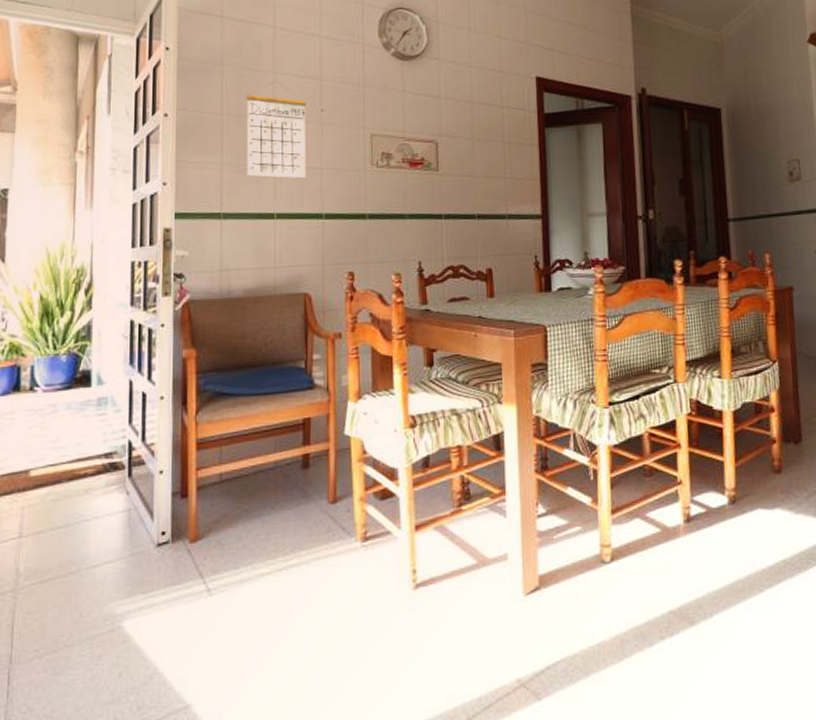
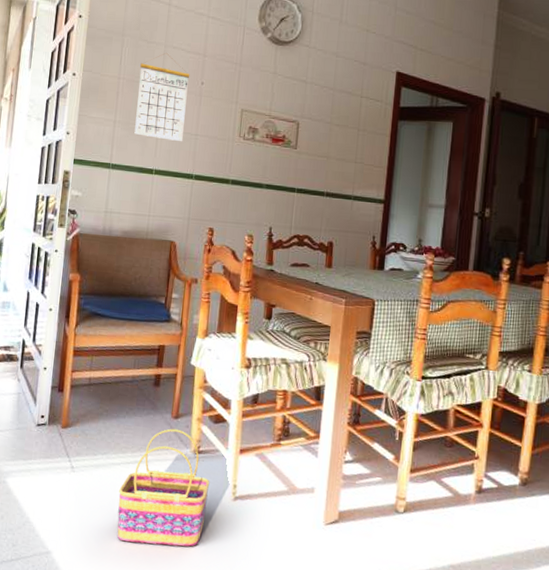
basket: none [272,516,384,671] -> present [117,428,210,547]

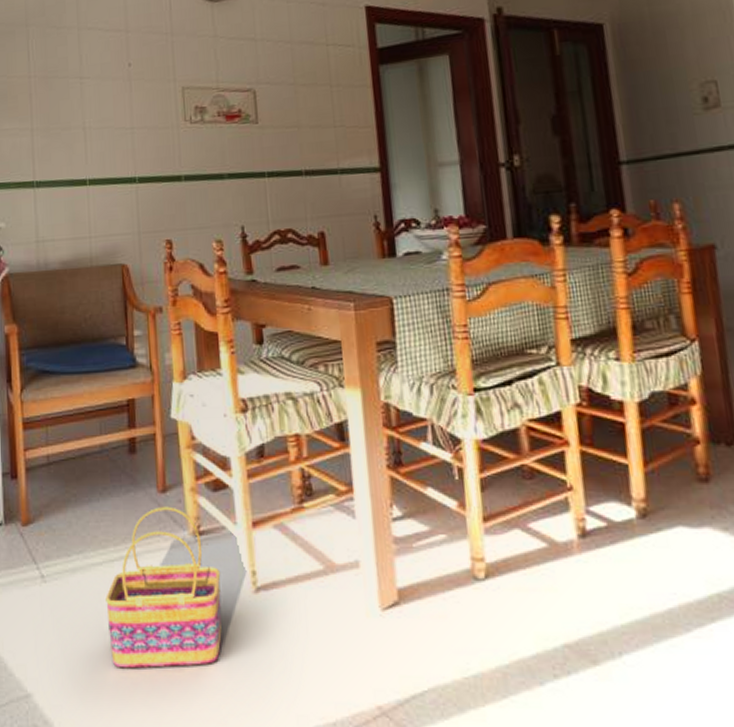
calendar: present [134,53,190,142] -> none [52,37,116,141]

